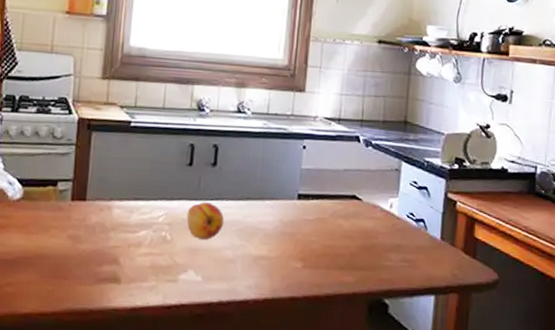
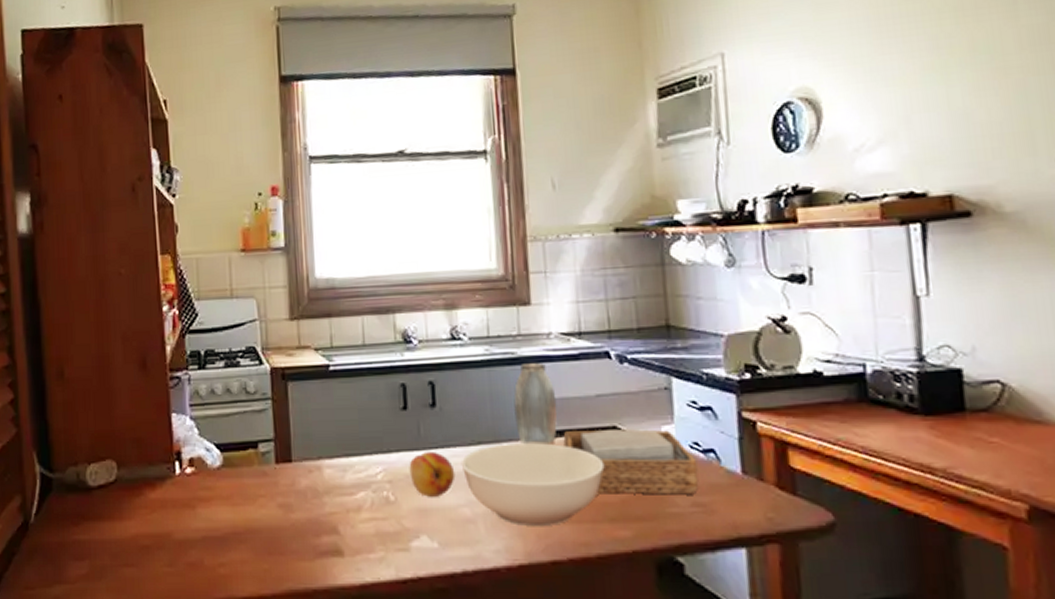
bowl: none [230,201,342,269] -> present [461,443,605,526]
vase: none [278,138,314,206] -> present [513,362,558,446]
napkin holder: none [313,196,410,253] -> present [563,428,699,495]

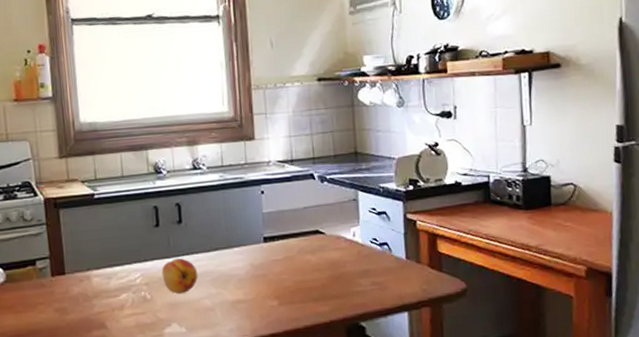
bowl: present [461,443,605,526] -> none [202,246,310,310]
vase: present [513,362,558,446] -> none [242,184,276,249]
napkin holder: present [563,428,699,495] -> none [279,231,376,282]

